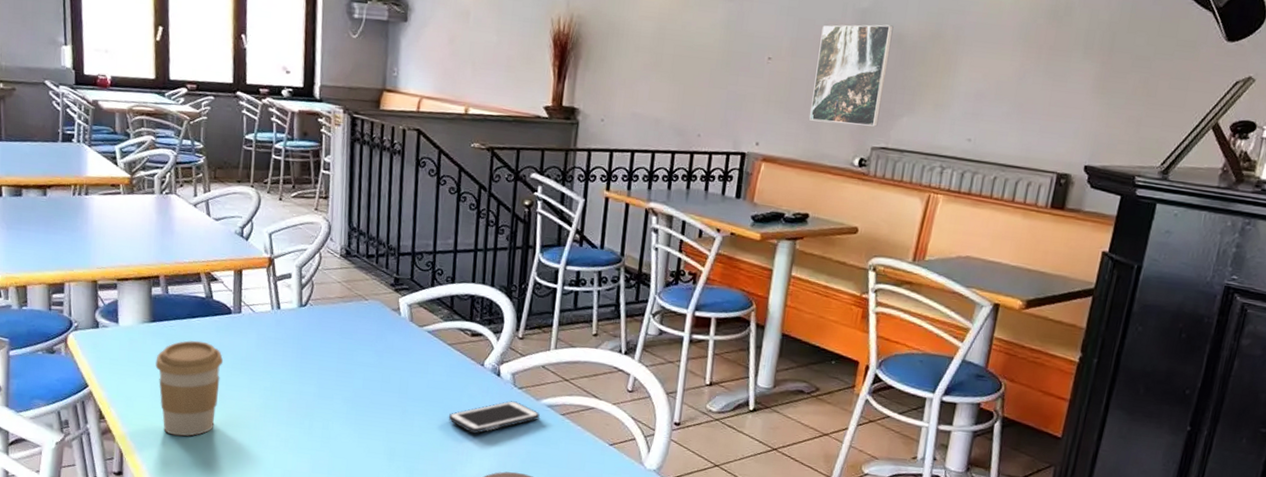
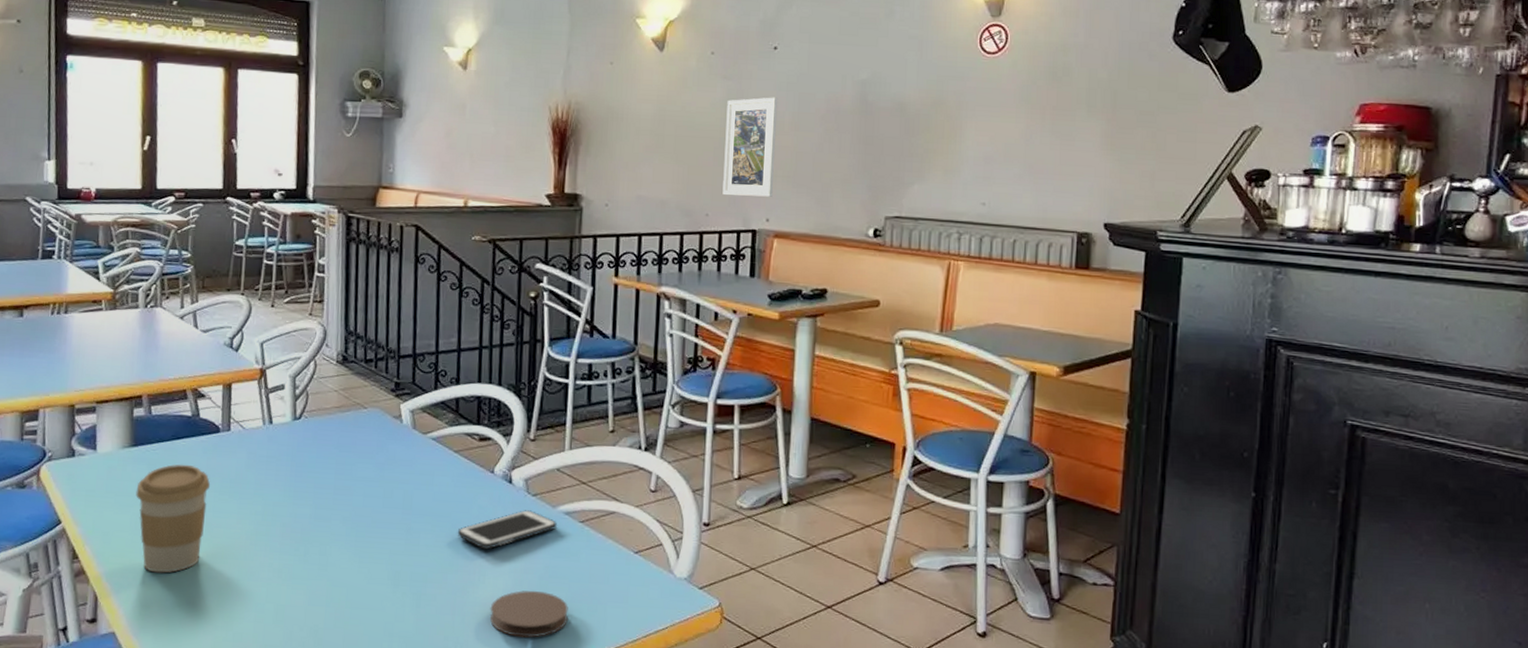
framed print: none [715,21,778,121] -> present [722,97,778,197]
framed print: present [809,24,894,127] -> none [819,94,895,196]

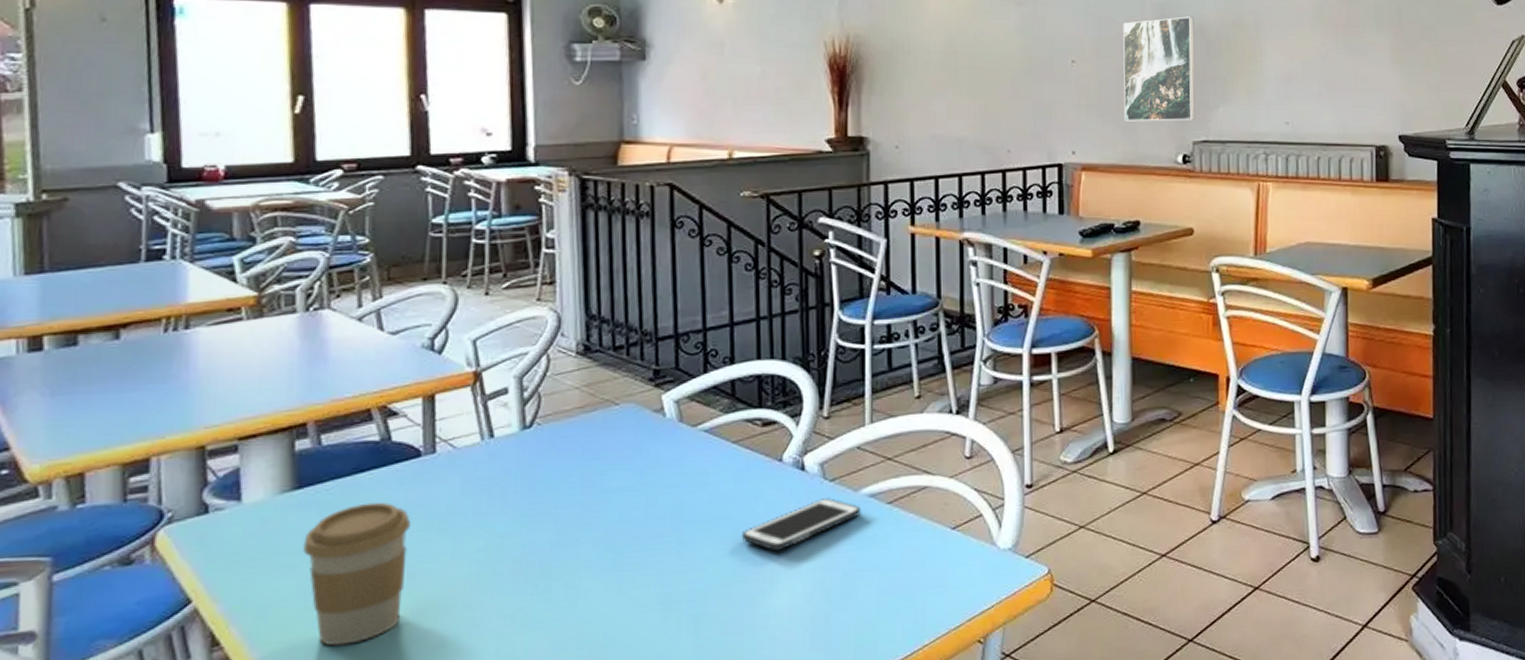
coaster: present [490,590,568,638] -> none [786,589,880,647]
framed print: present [722,97,778,197] -> none [1023,23,1077,129]
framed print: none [819,94,895,196] -> present [1123,16,1195,122]

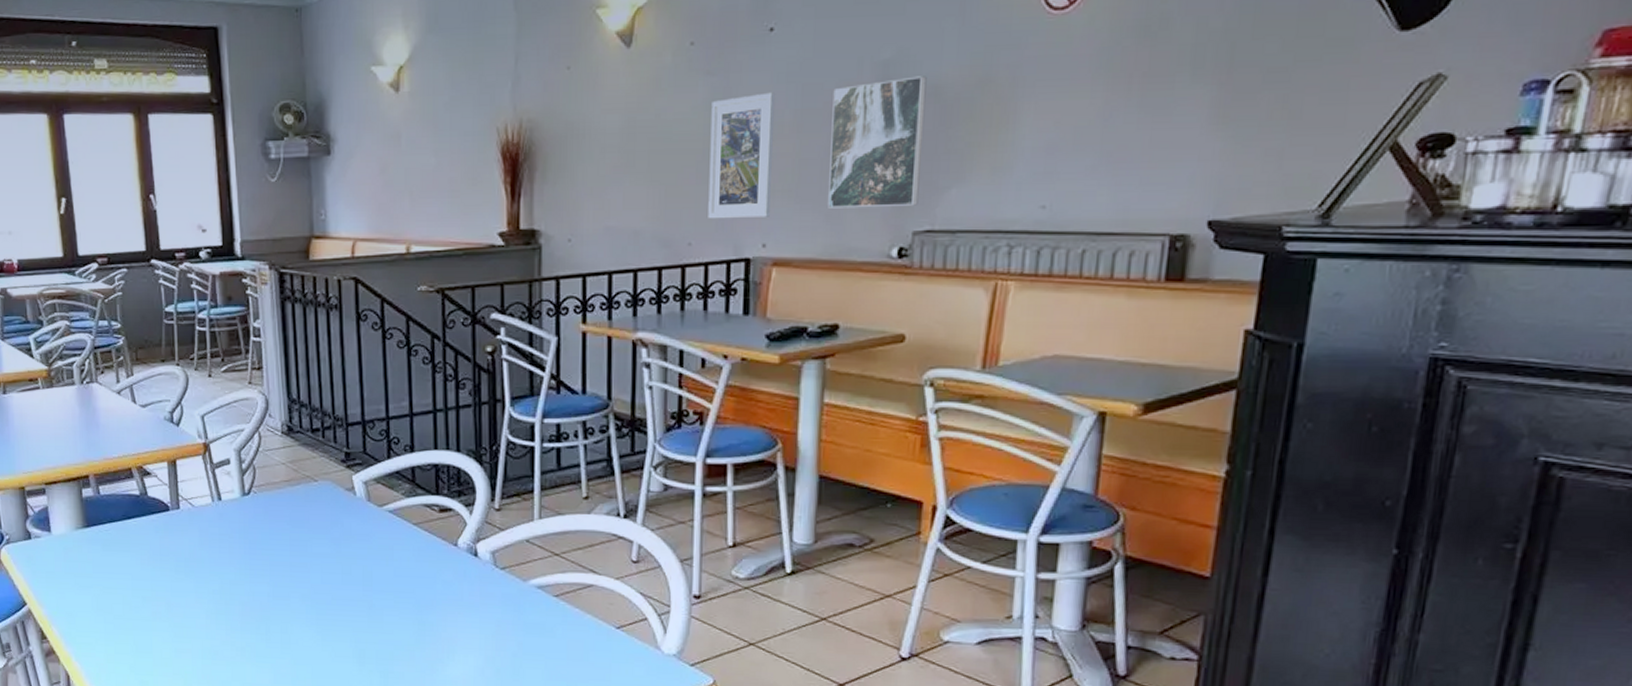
coffee cup: present [303,502,412,646] -> none [94,544,166,653]
cell phone: present [741,498,861,551] -> none [422,584,529,626]
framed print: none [1023,23,1077,129] -> present [708,92,776,219]

